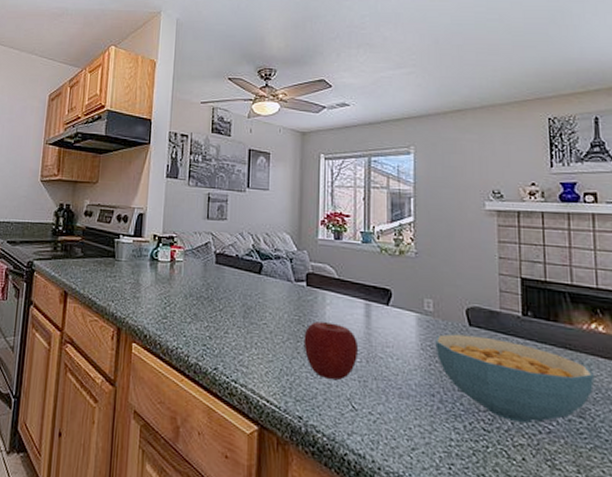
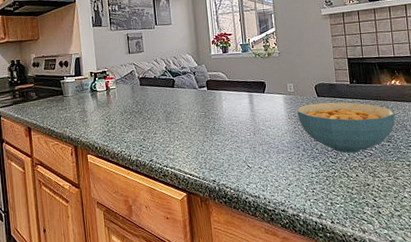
apple: present [303,321,359,381] -> none [209,112,248,151]

